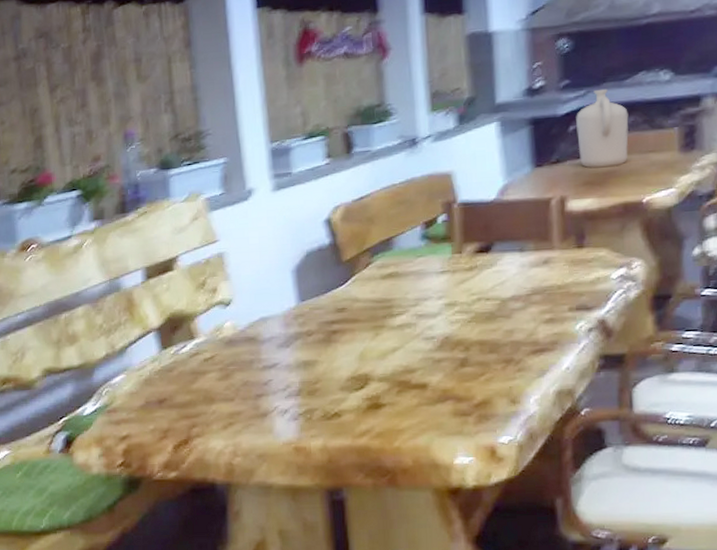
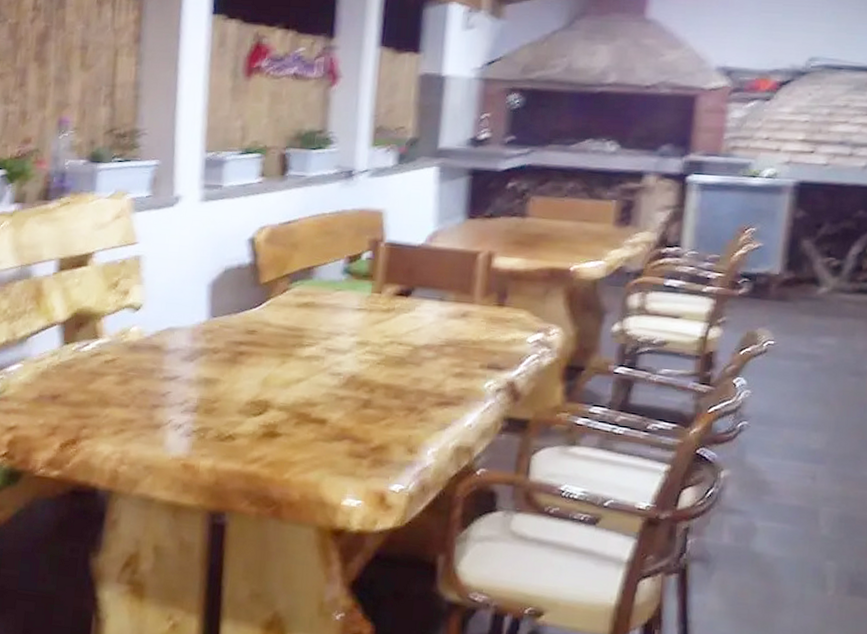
water jug: present [576,88,629,169] -> none [513,150,569,231]

